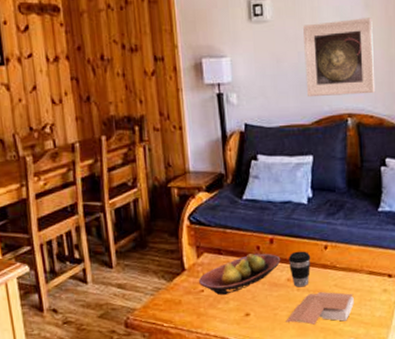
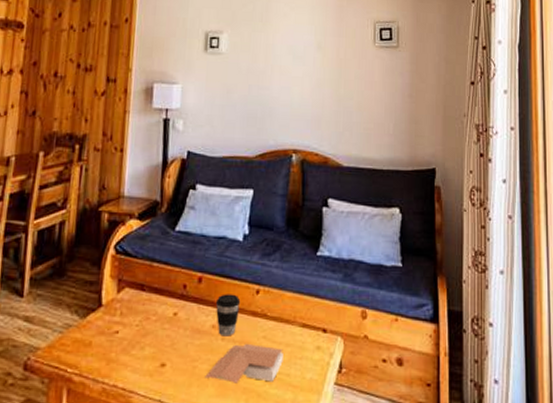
fruit bowl: present [198,253,281,295] -> none [114,293,208,338]
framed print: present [303,17,376,98] -> none [253,58,324,132]

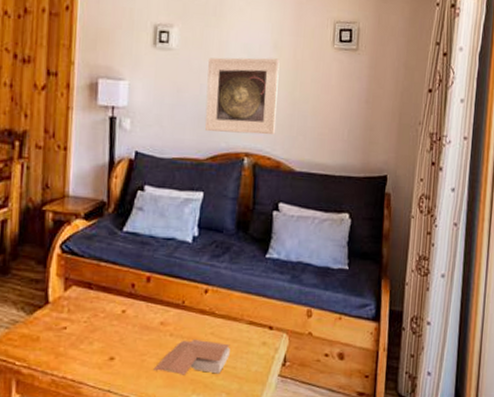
coffee cup: present [215,294,241,337] -> none [164,293,189,333]
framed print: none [253,58,324,132] -> present [204,57,280,135]

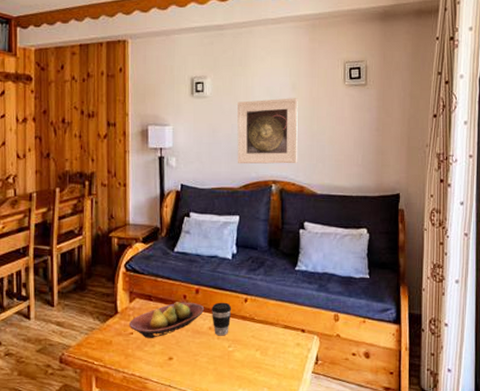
fruit bowl: none [61,291,157,334] -> present [128,302,205,338]
book: present [153,340,230,375] -> none [205,342,269,372]
coffee cup: none [164,293,189,333] -> present [211,302,232,336]

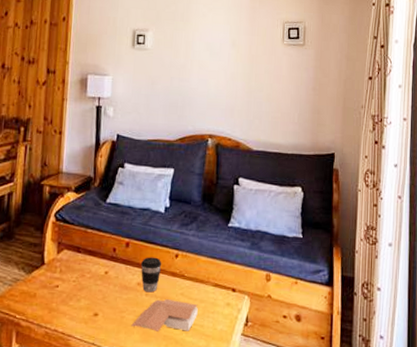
fruit bowl: present [128,302,205,338] -> none [54,255,134,292]
book: none [205,342,269,372] -> present [131,299,198,332]
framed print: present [237,98,298,164] -> none [174,54,237,119]

